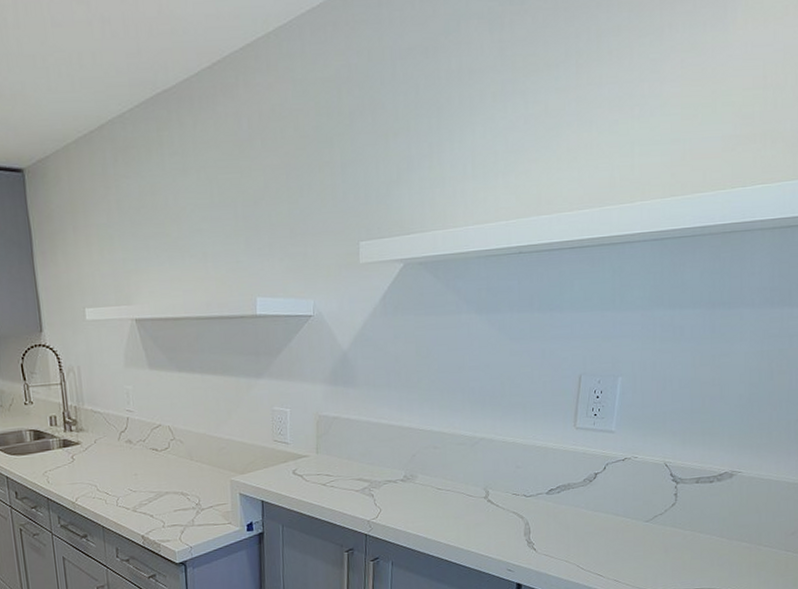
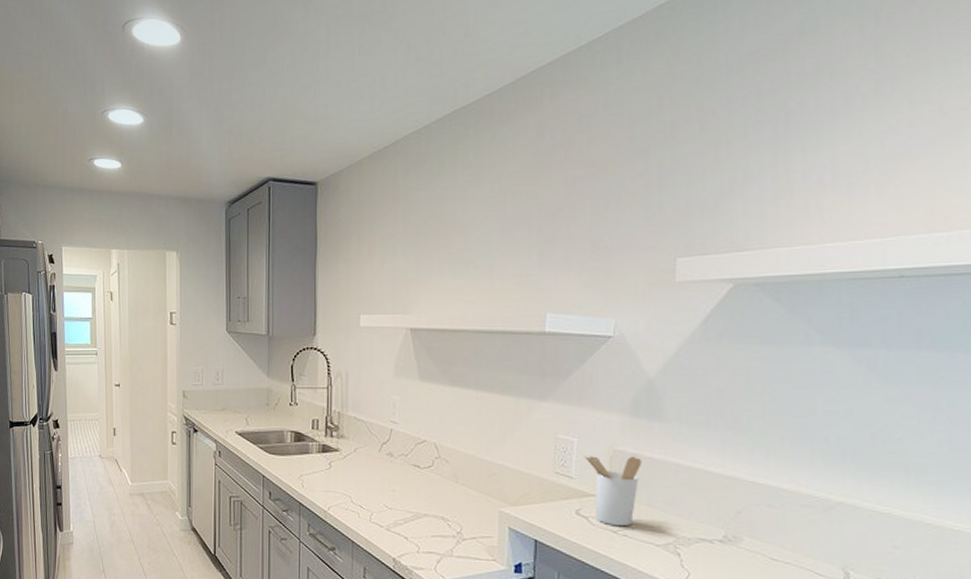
utensil holder: none [295,419,342,480] -> present [582,454,642,527]

